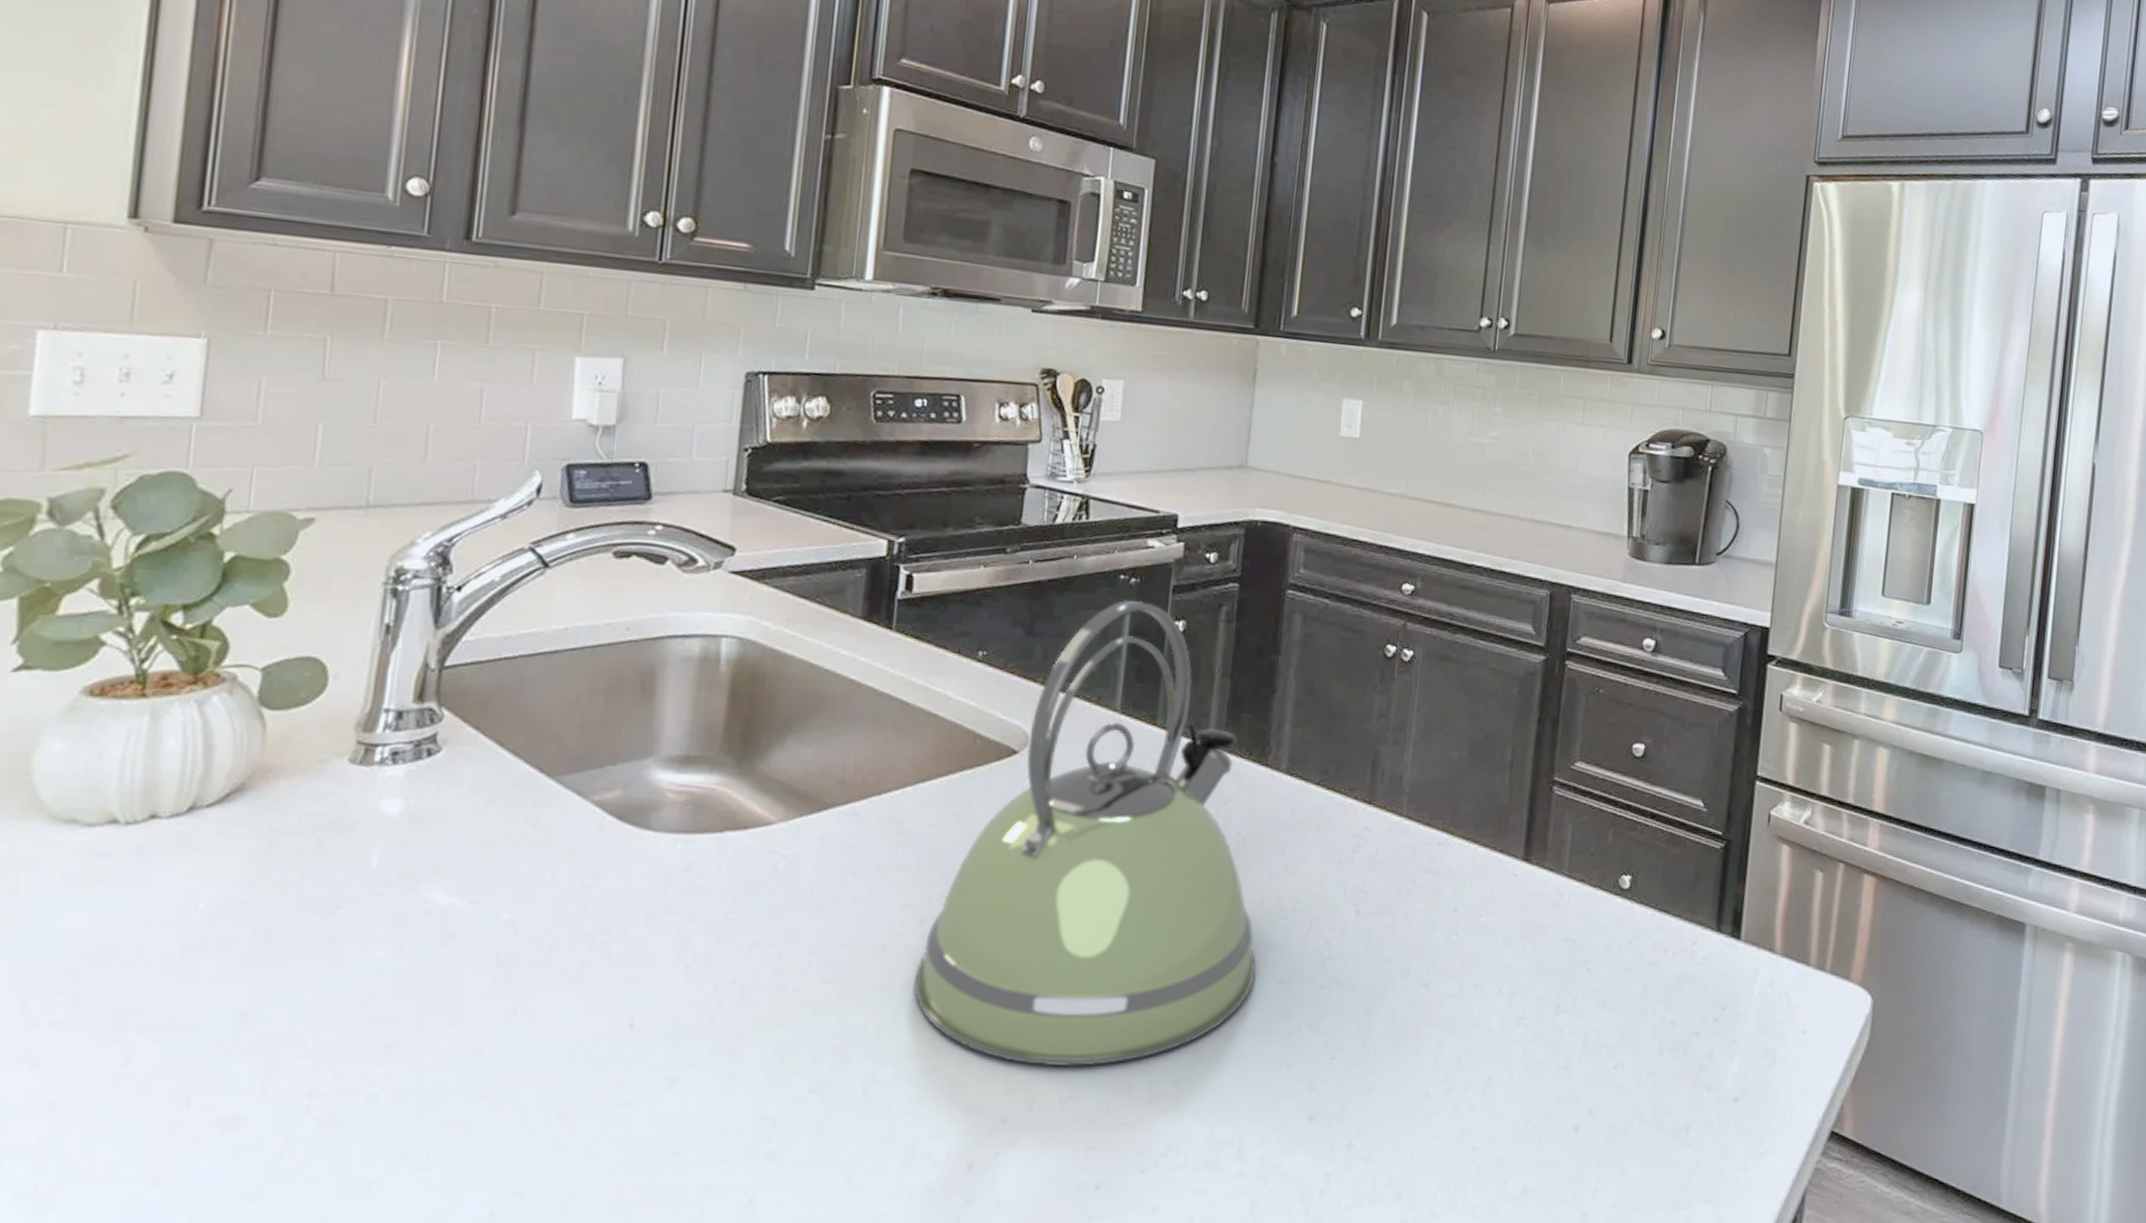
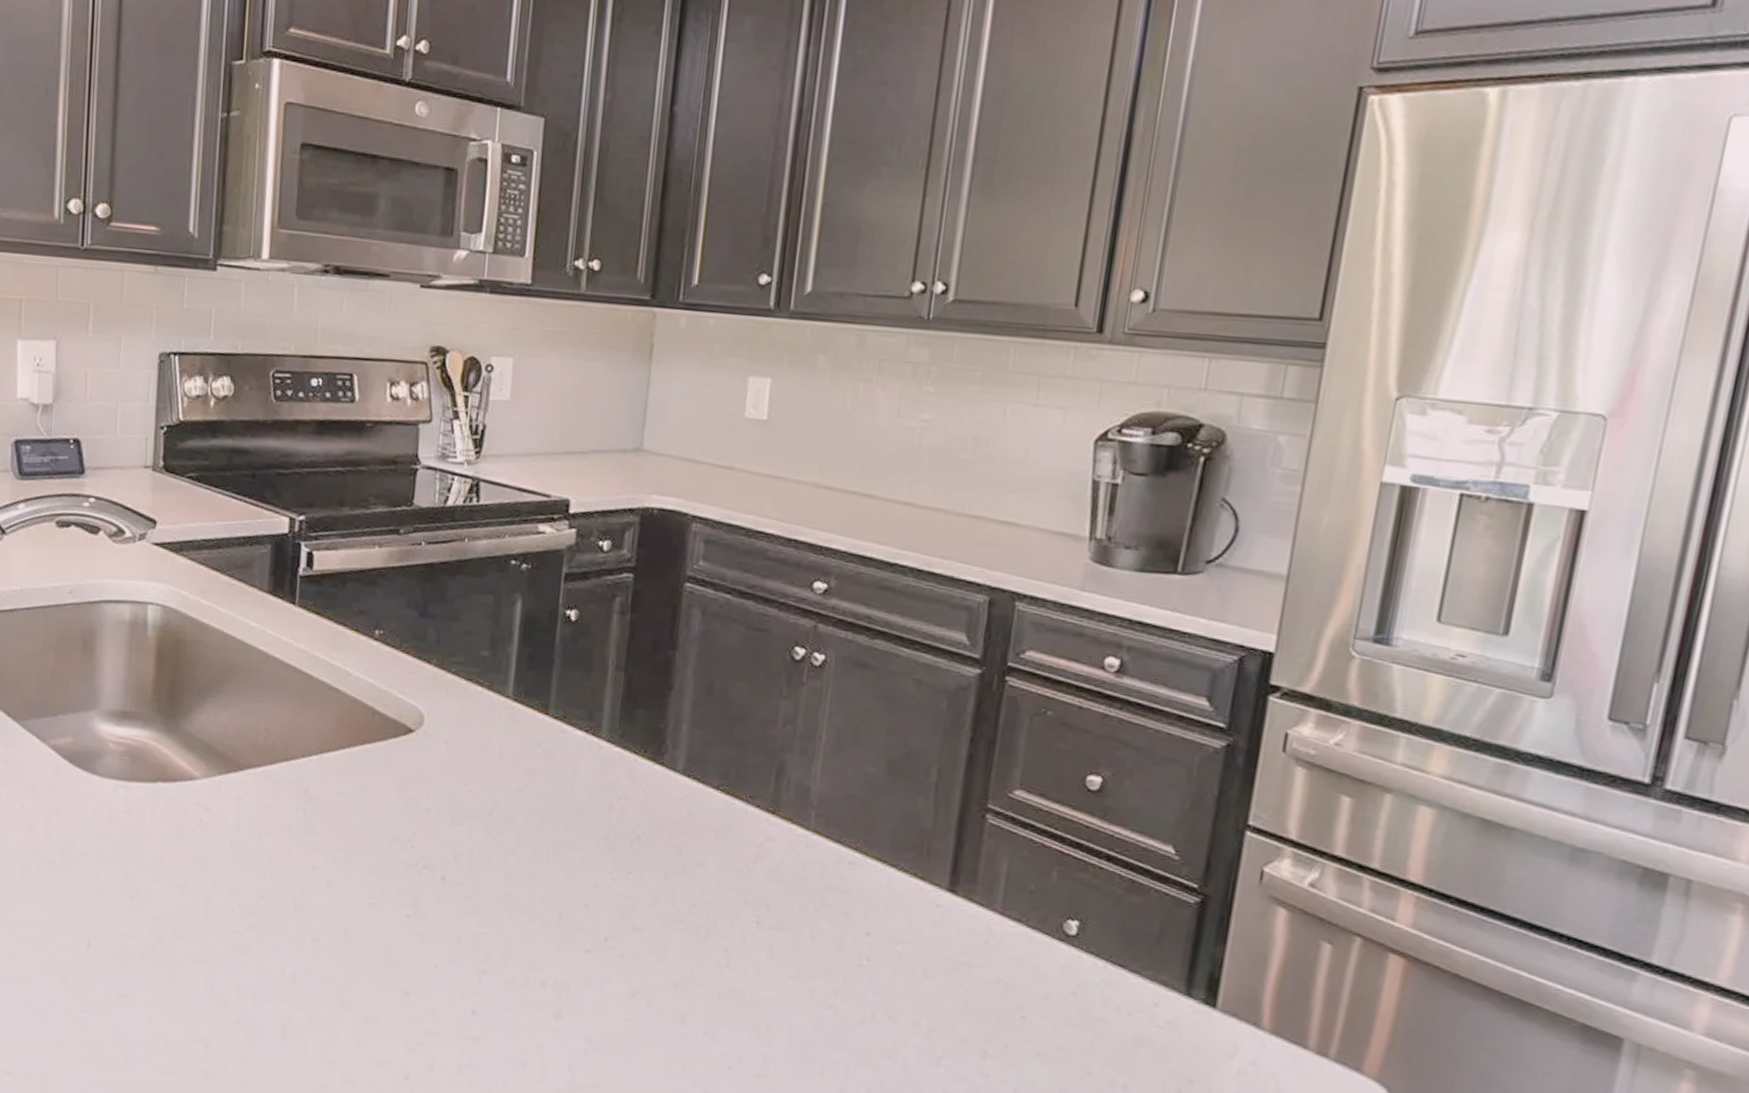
kettle: present [914,599,1256,1067] -> none [323,585,651,1040]

